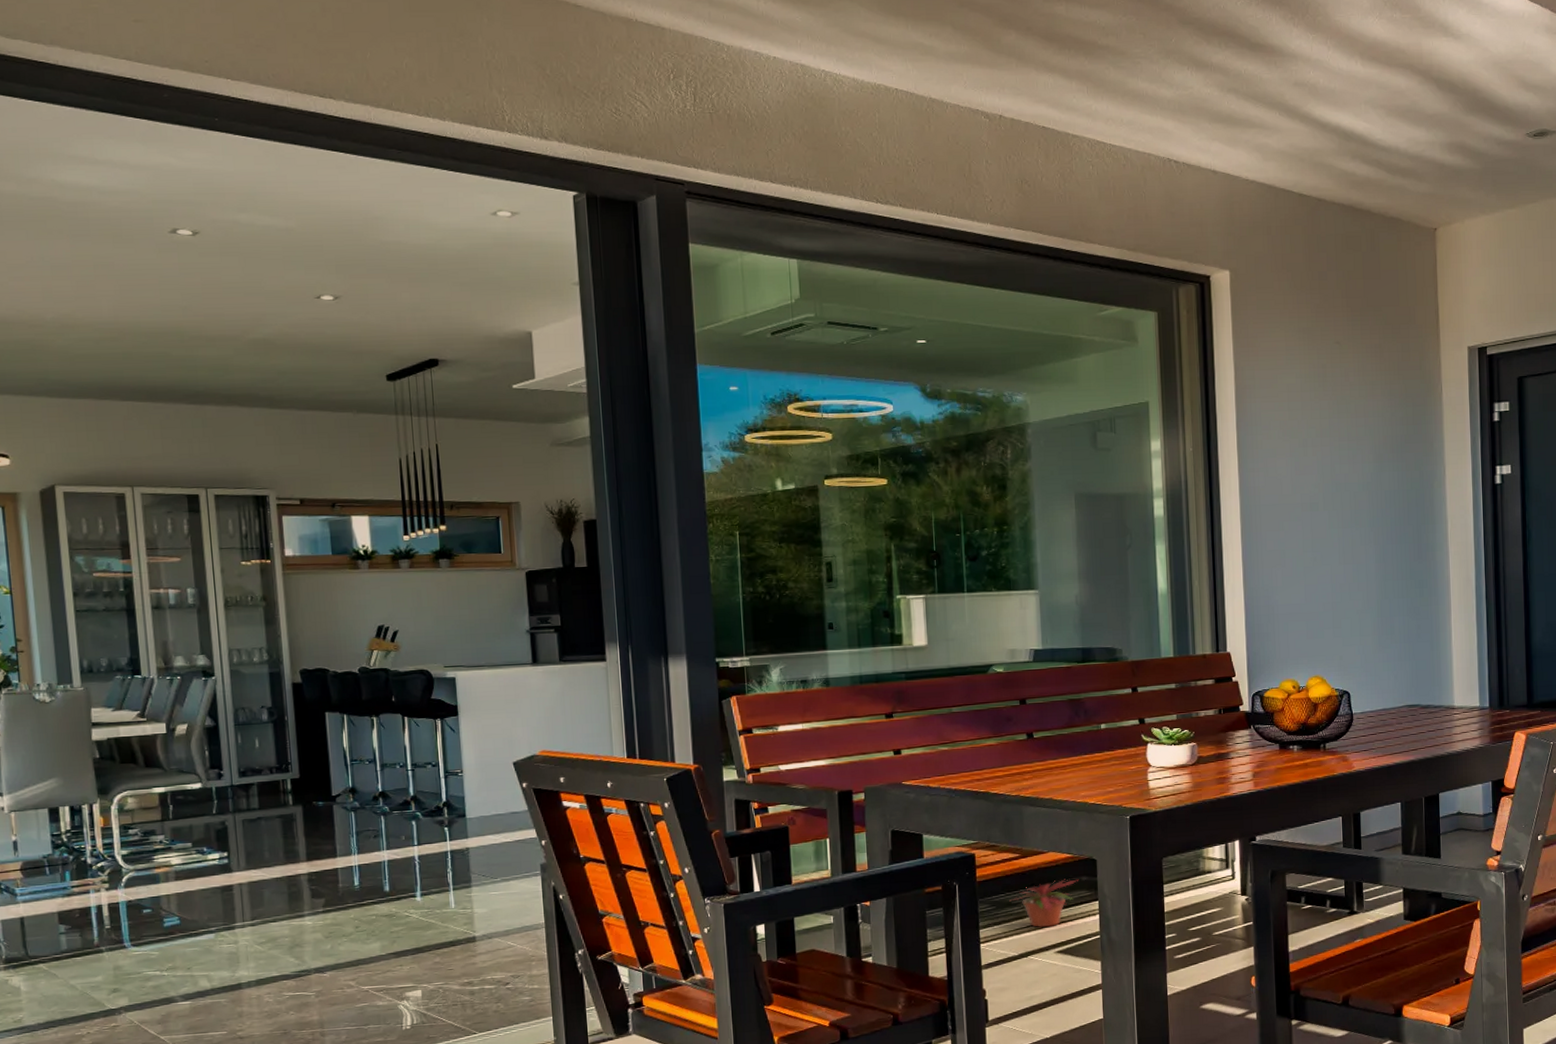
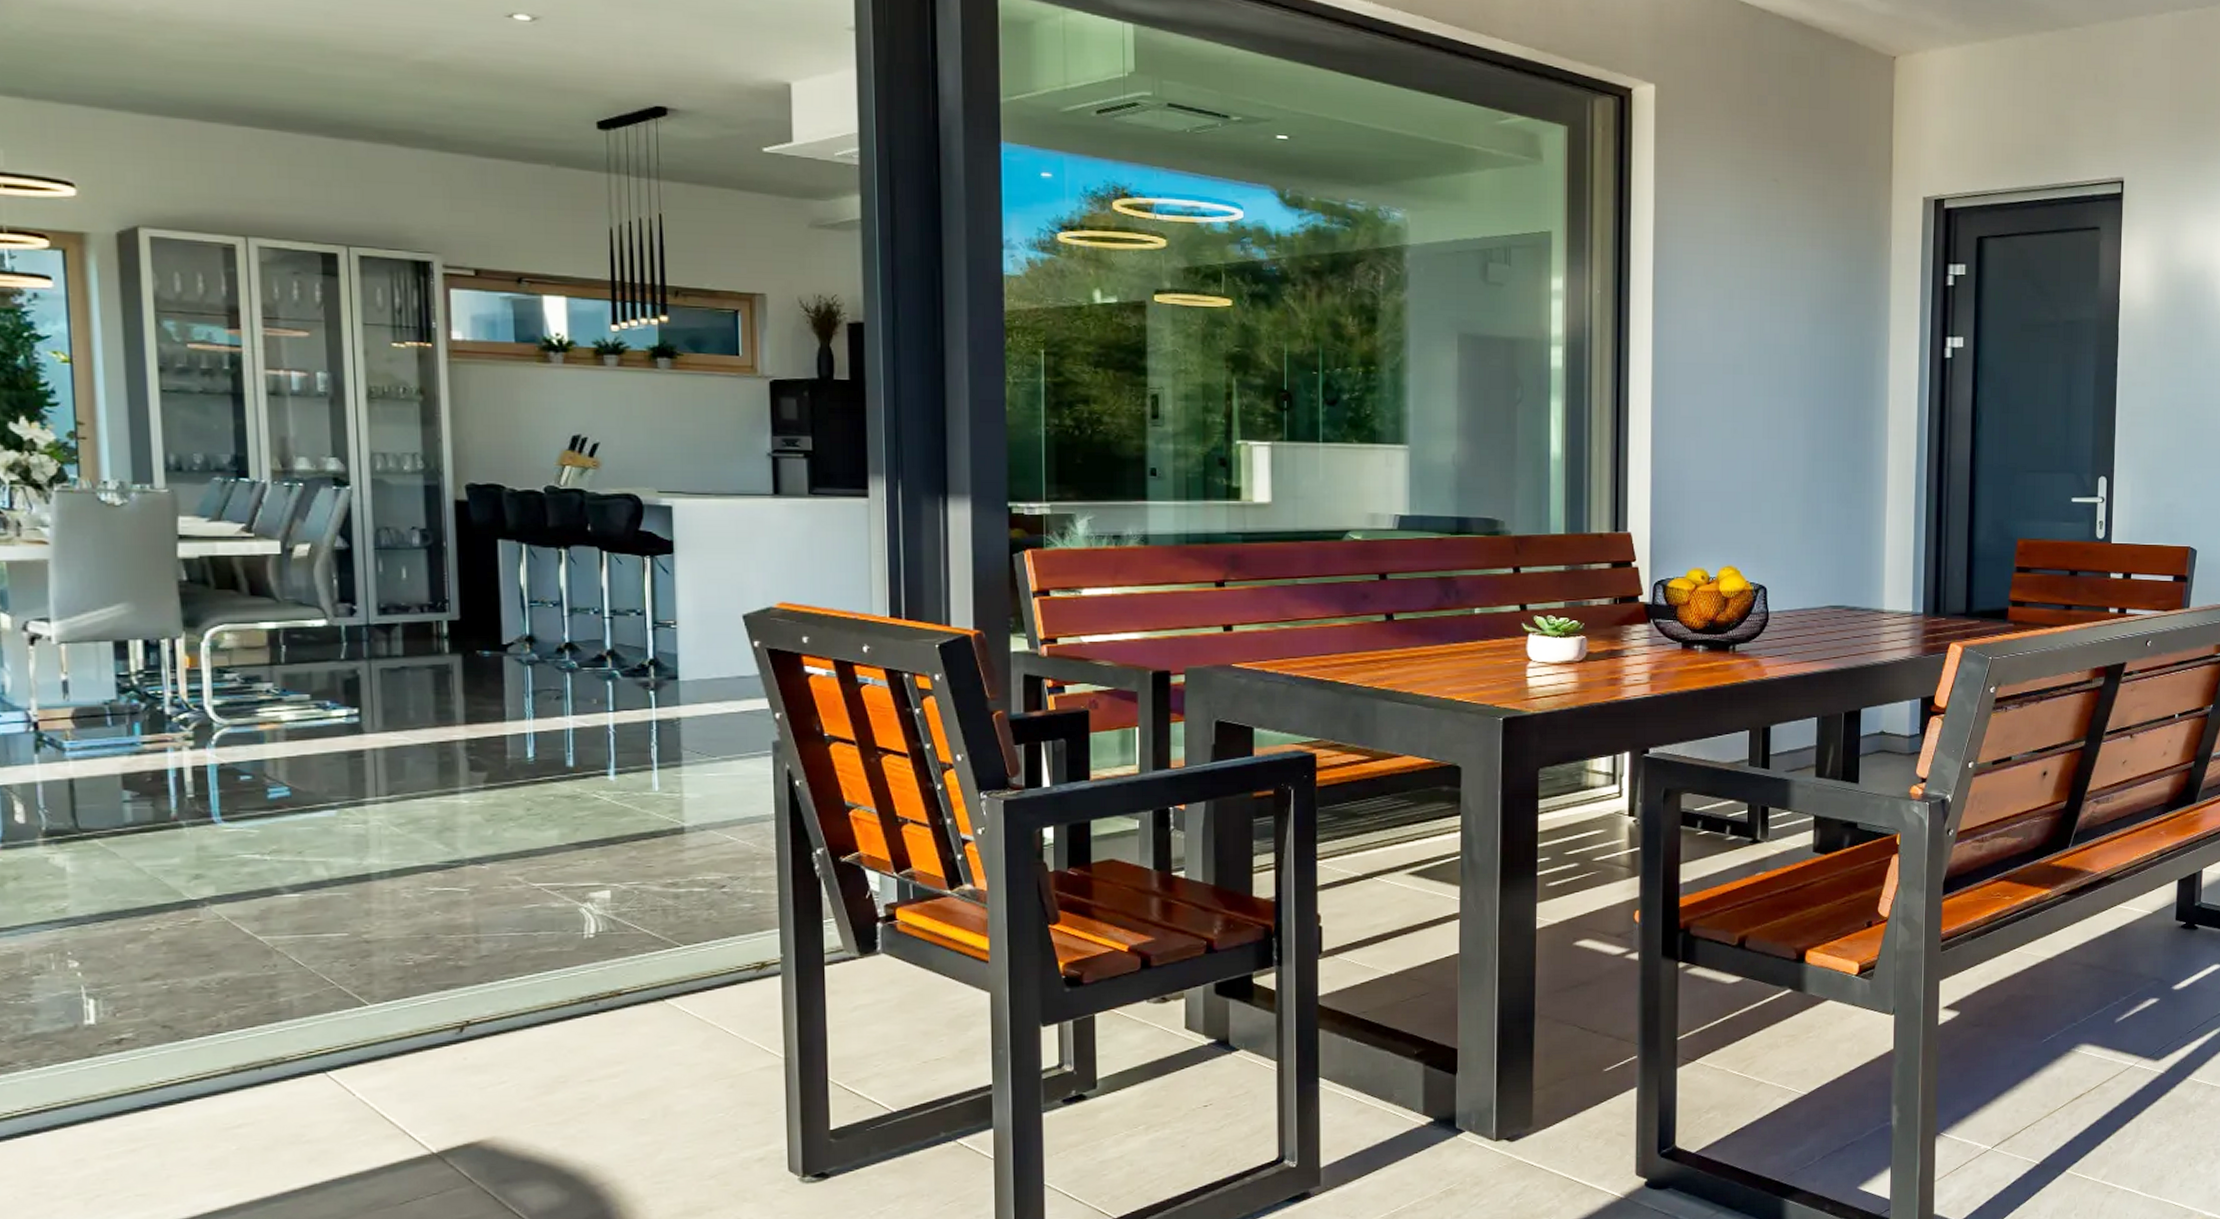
potted plant: present [1009,879,1079,928] -> none [1354,788,1439,845]

